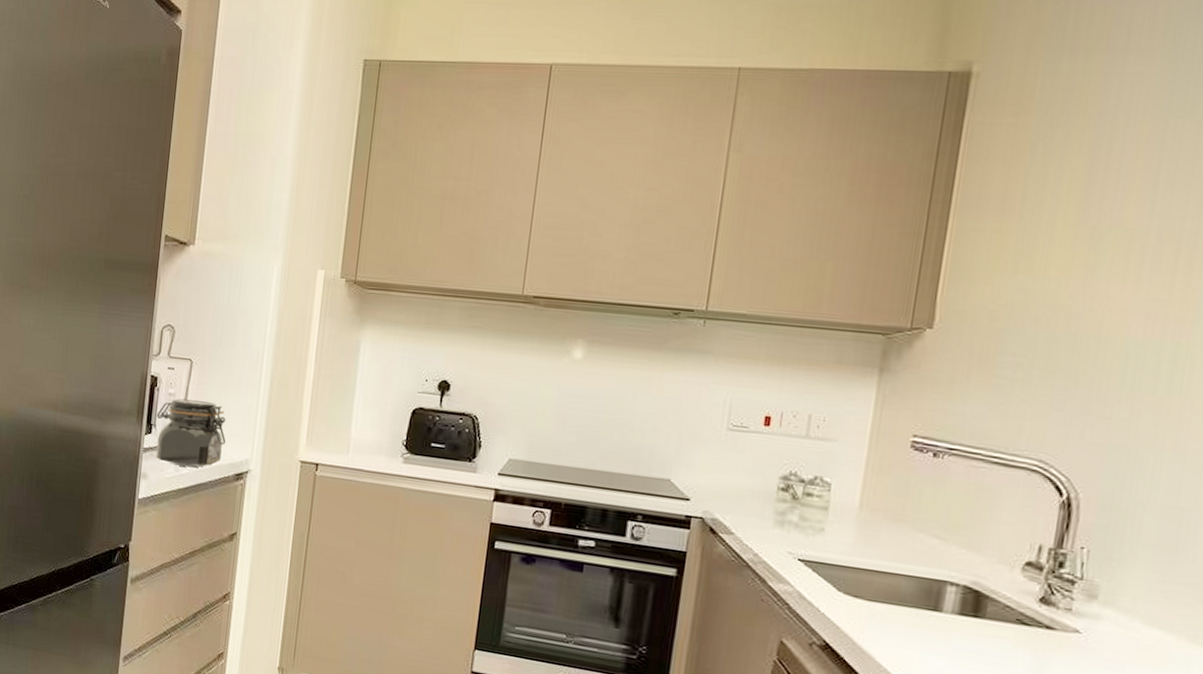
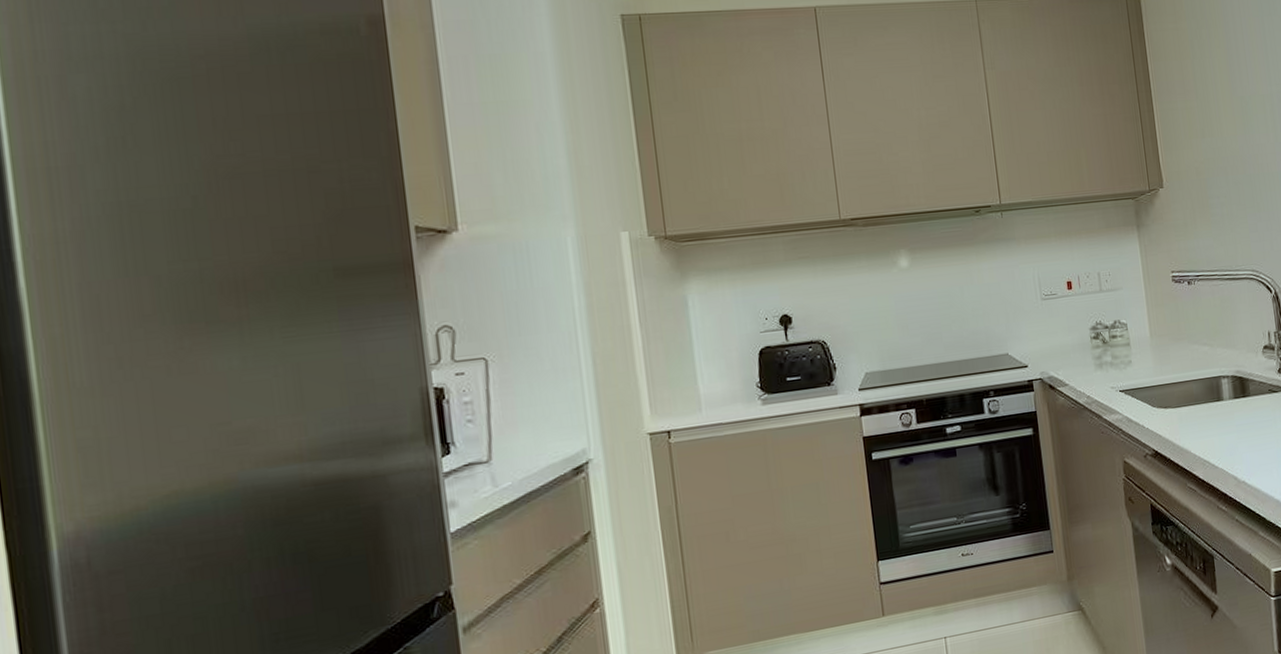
jar: present [156,398,226,468] -> none [452,398,553,482]

